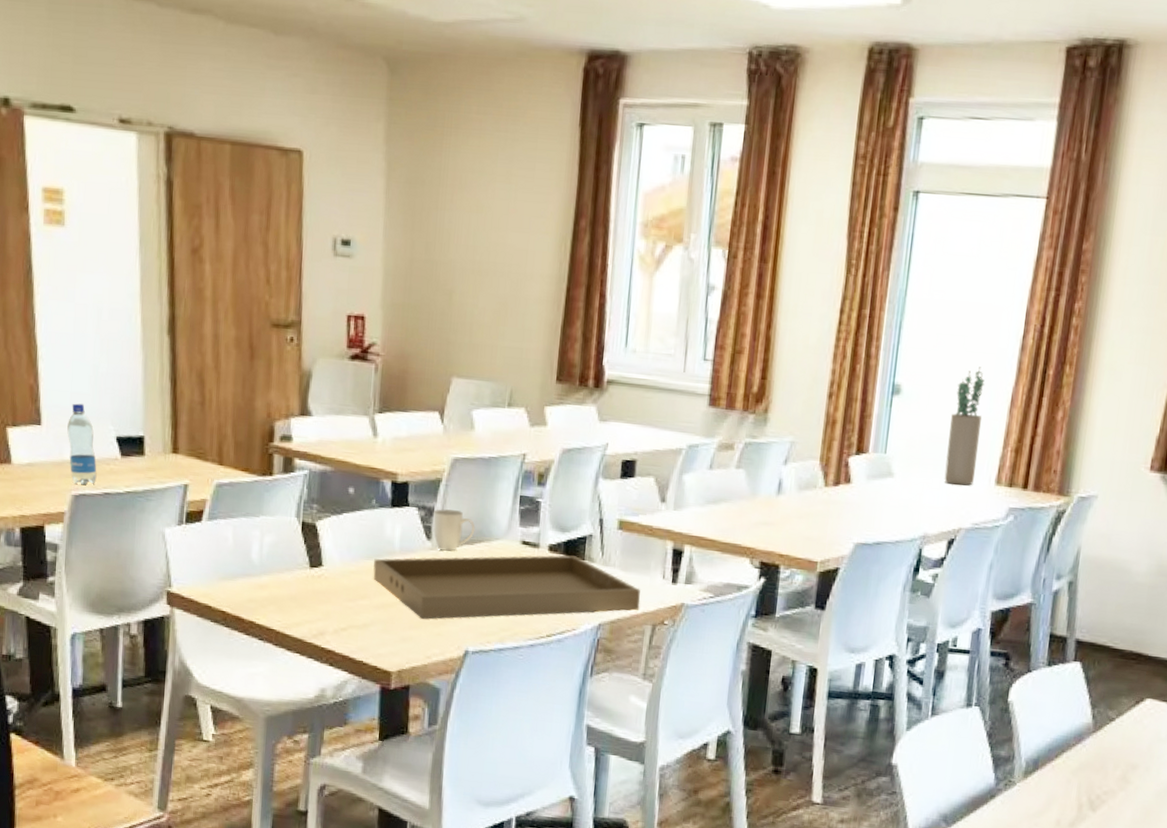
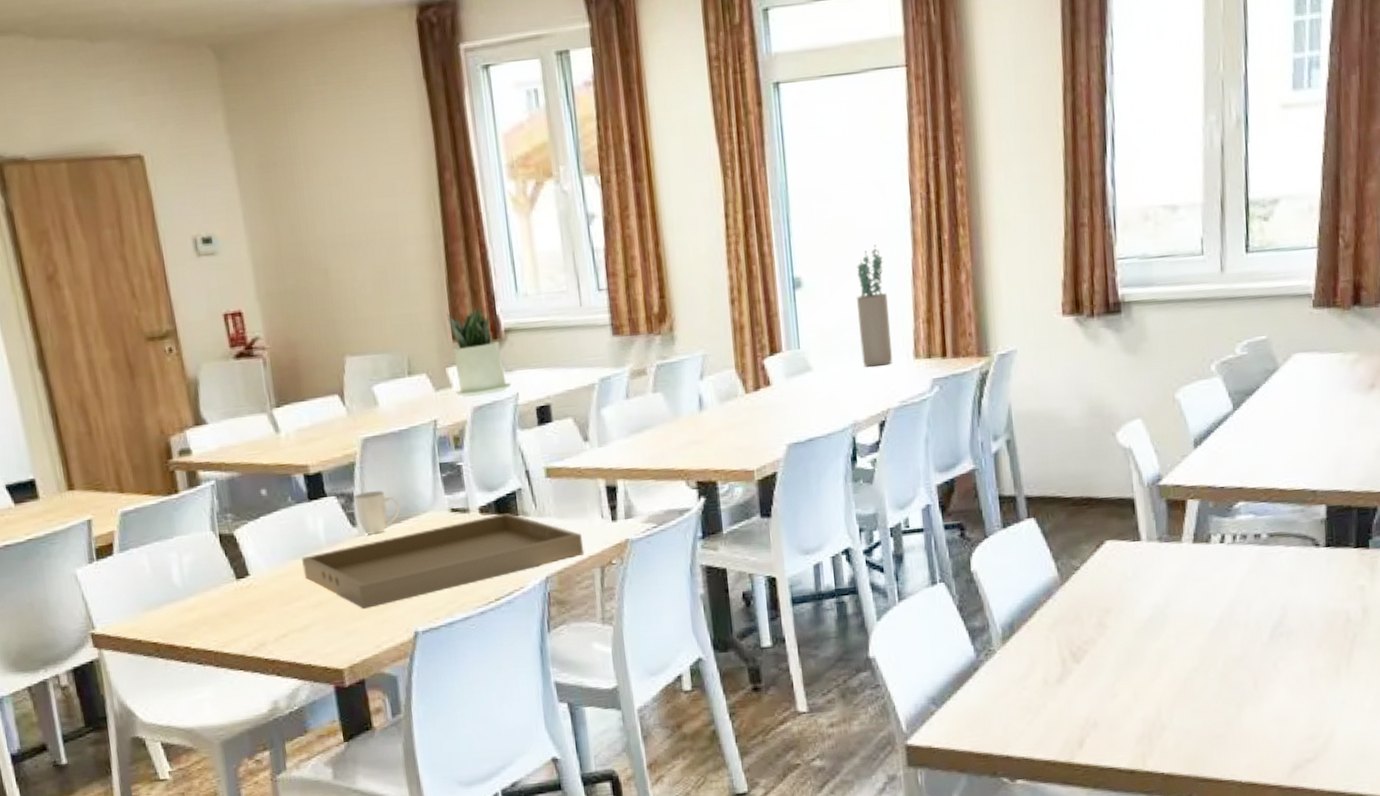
planter: none [549,353,603,440] -> present [446,308,512,397]

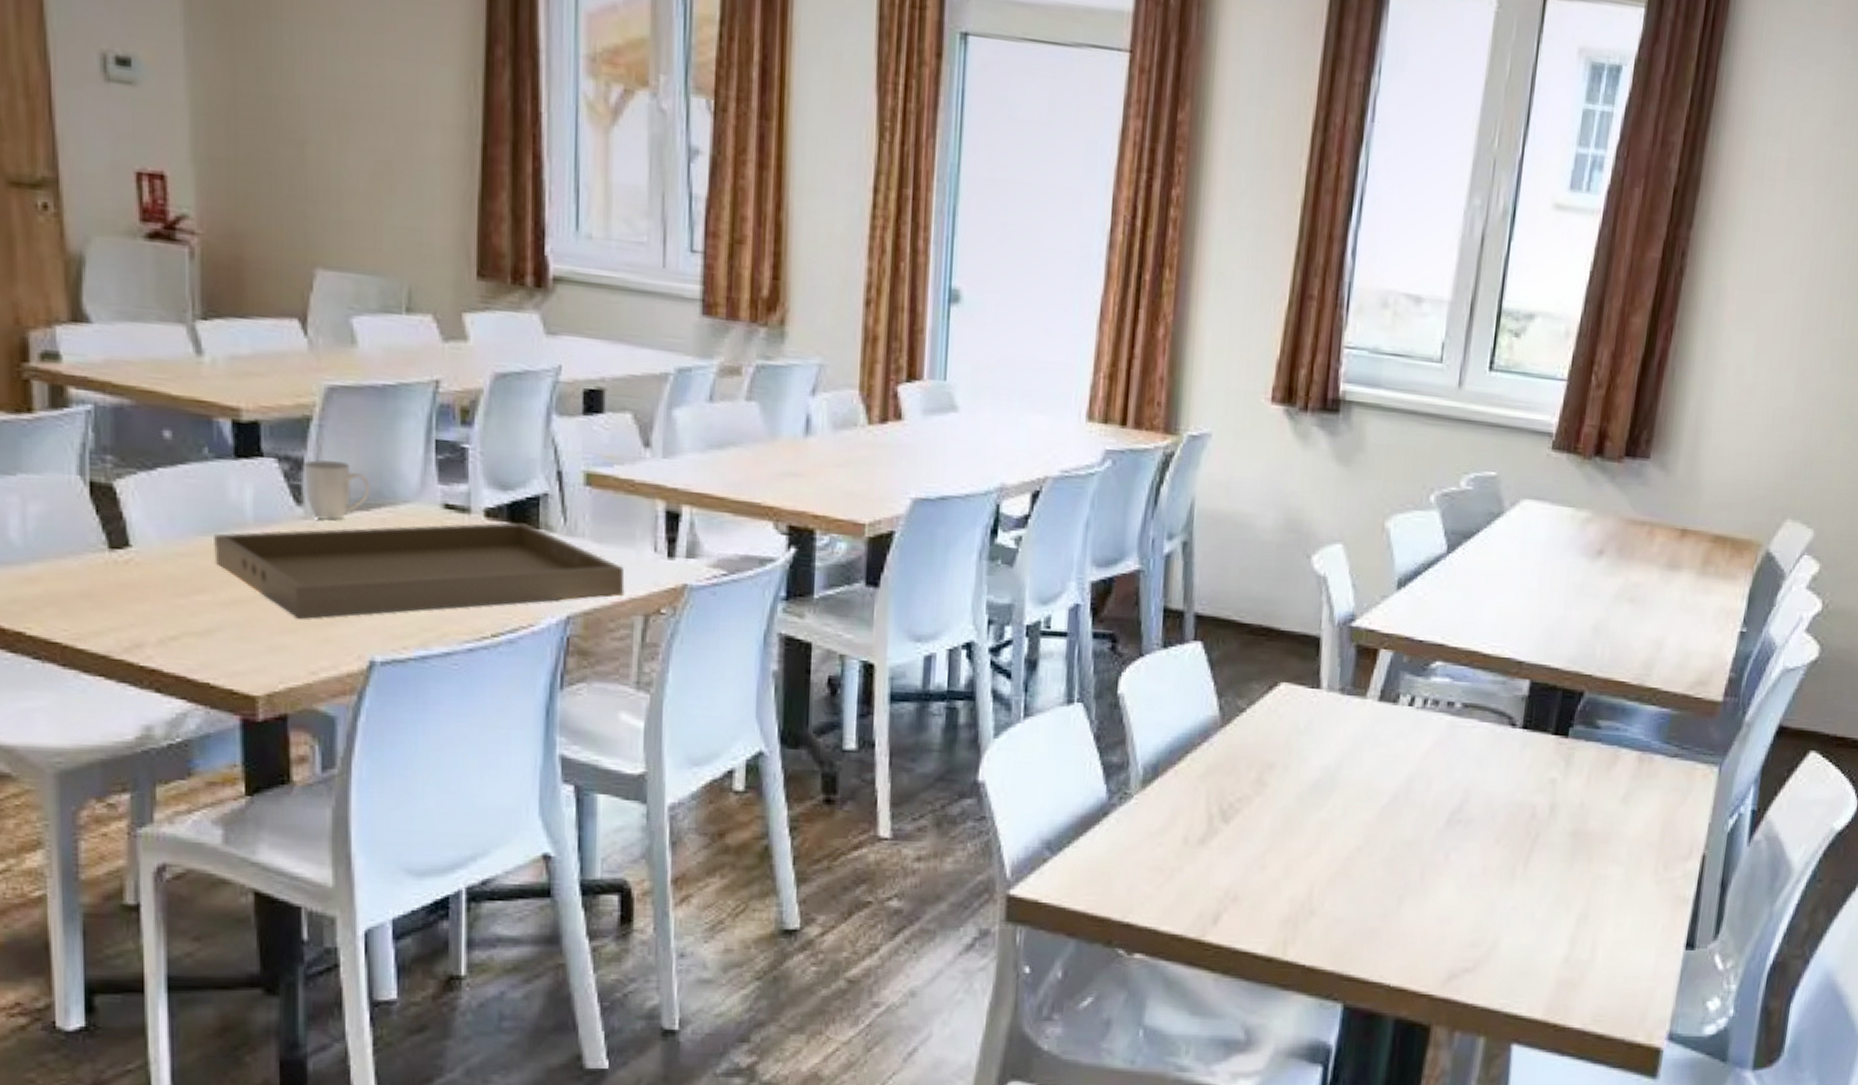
planter: present [446,308,512,397] -> none [472,237,553,361]
vase: present [857,244,893,367] -> none [1022,268,1066,422]

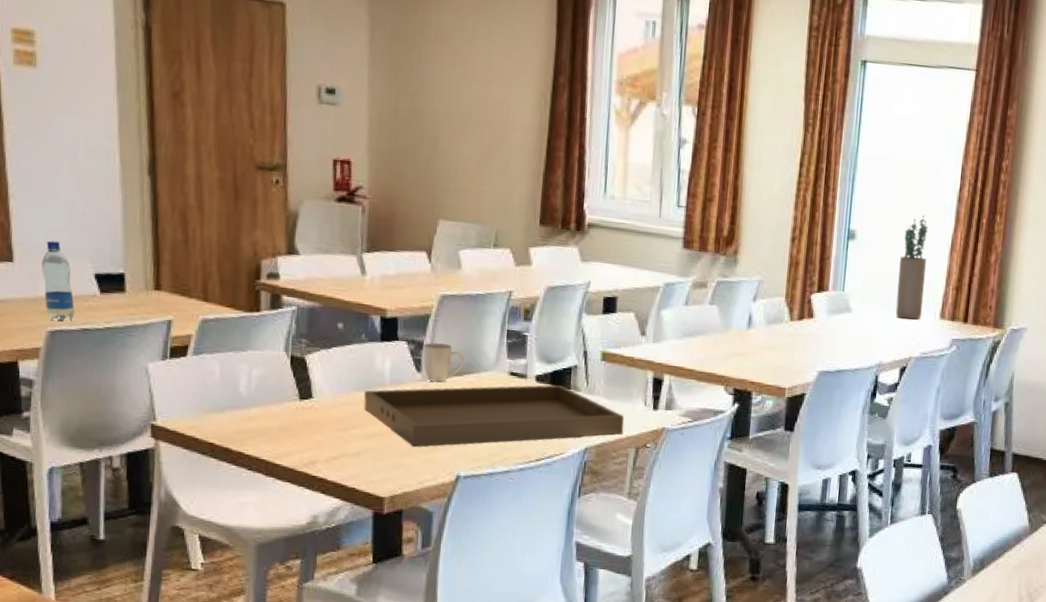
vase: none [1022,268,1066,422] -> present [895,215,928,320]

